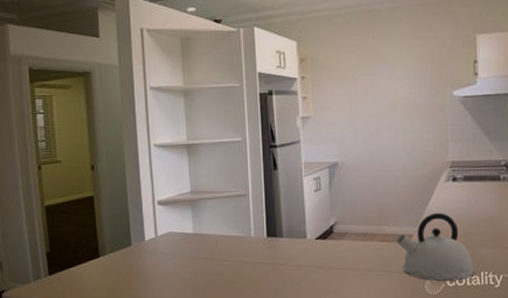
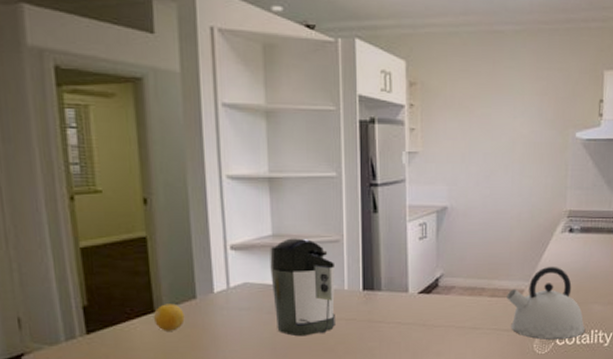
fruit: none [99,250,123,273] -> present [154,303,185,331]
coffee maker: none [189,193,244,278] -> present [270,238,335,337]

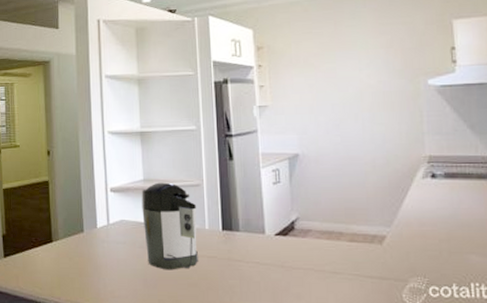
fruit: present [154,303,185,331] -> none [52,235,75,259]
kettle: present [507,266,586,340] -> none [367,212,464,292]

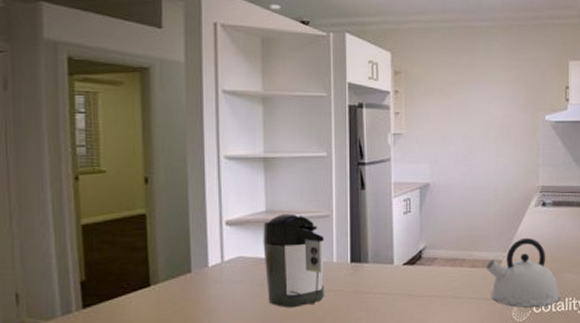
kettle: none [367,212,464,292] -> present [486,237,560,308]

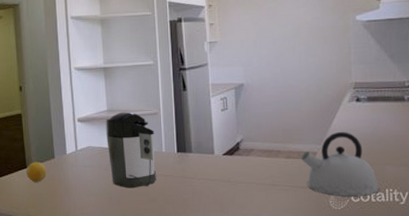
fruit: none [150,277,179,305] -> present [26,162,47,182]

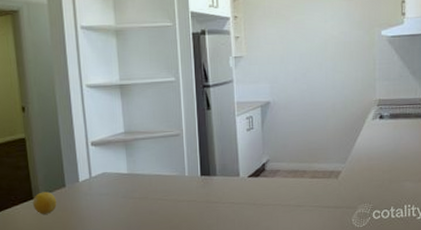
coffee maker: present [105,112,156,189] -> none [123,133,179,216]
kettle: present [301,131,380,197] -> none [326,149,399,215]

